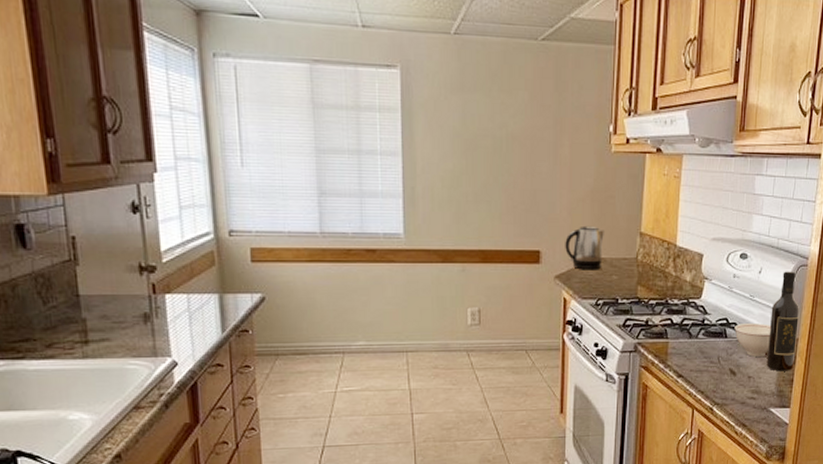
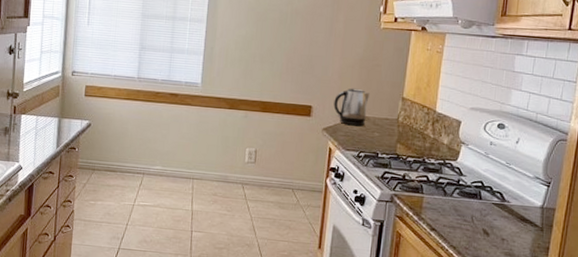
bowl: present [734,323,770,357] -> none [489,188,526,221]
wine bottle: present [766,271,800,372] -> none [521,143,558,239]

